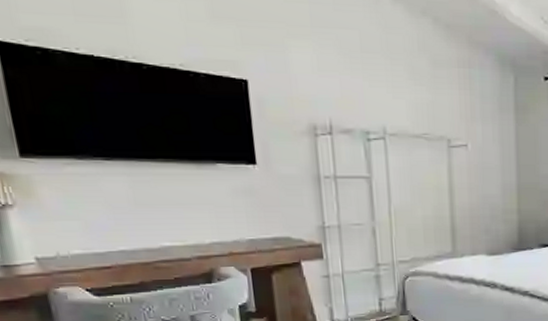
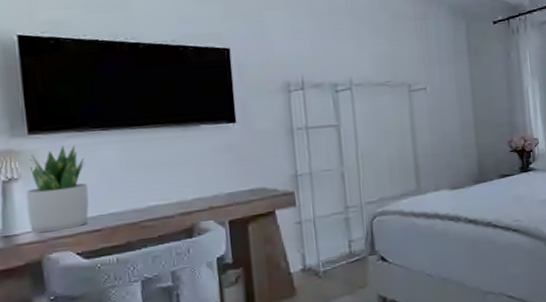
planter: none [23,173,96,266] -> present [25,146,89,234]

